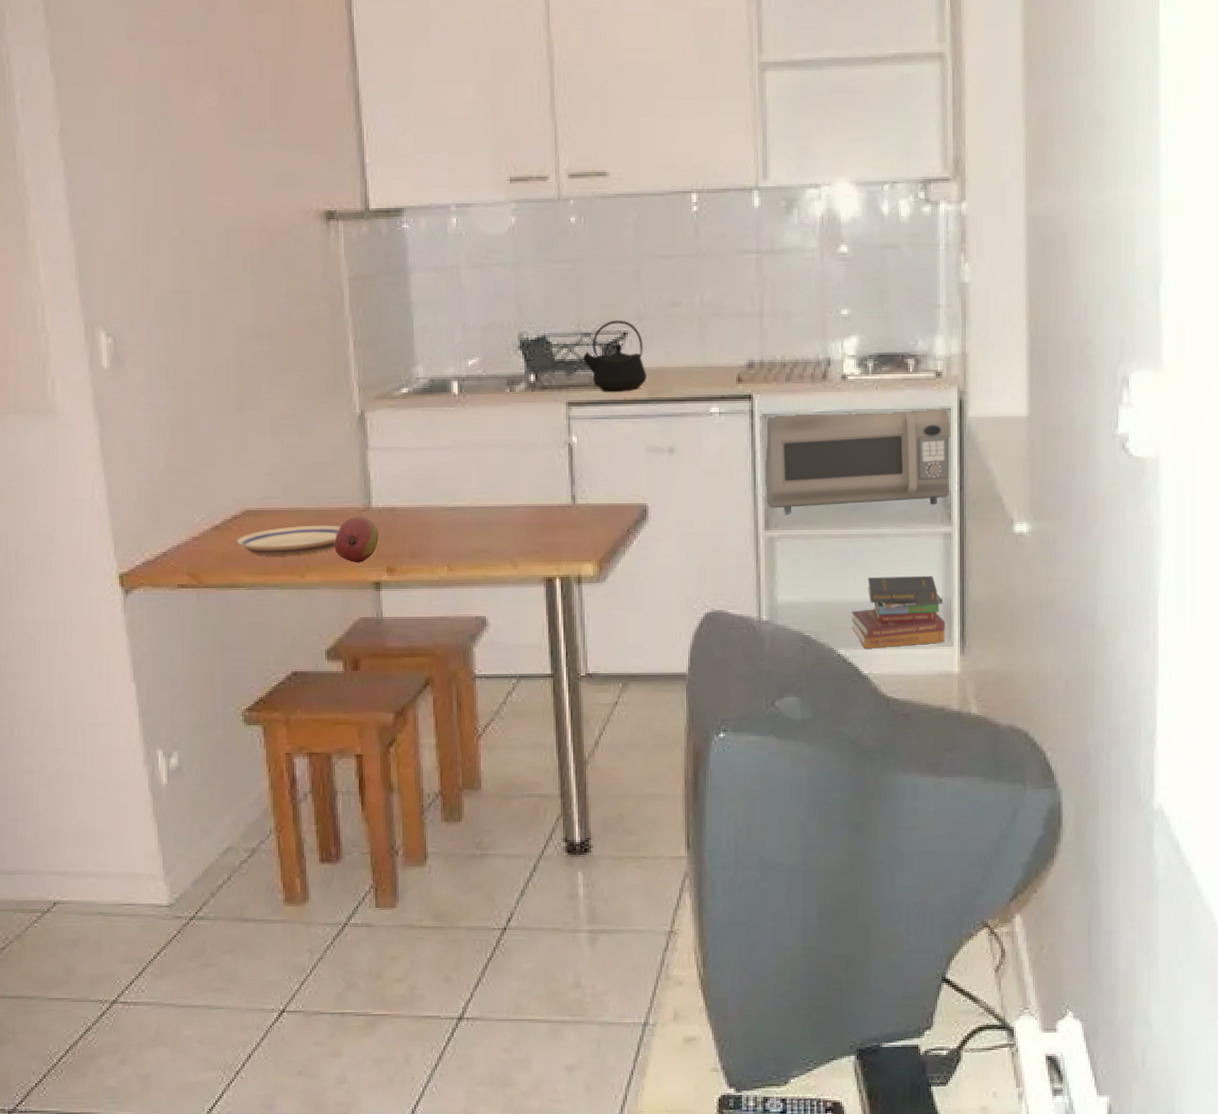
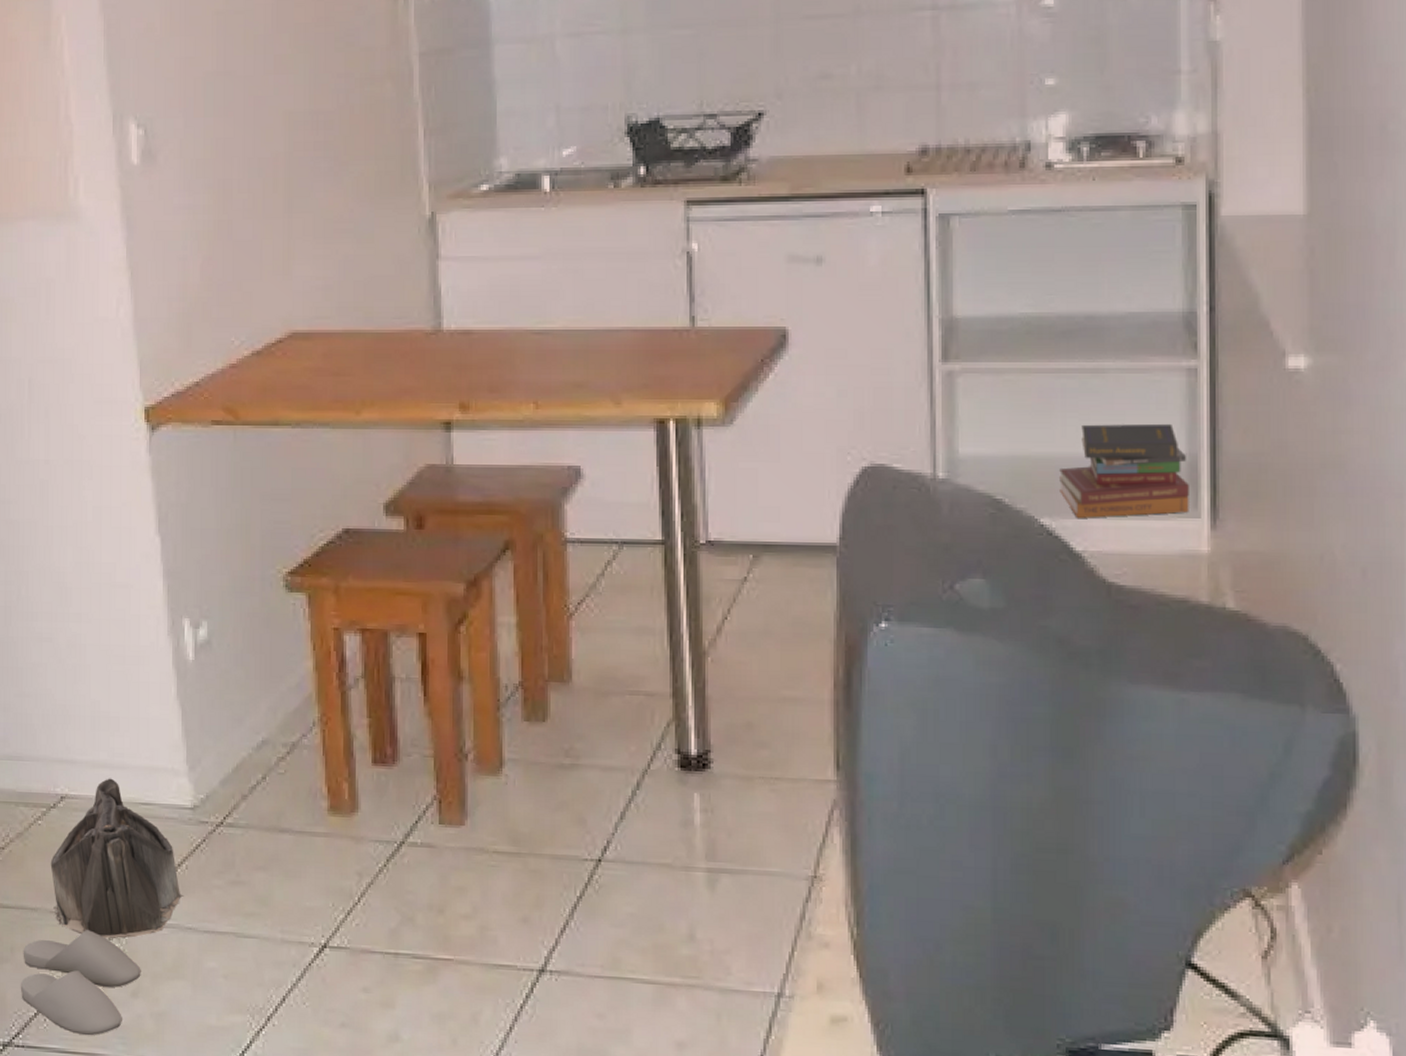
slippers: none [22,1011,128,1099] -> present [20,929,141,1036]
saddlebag: none [46,885,163,1018] -> present [50,778,184,939]
plate: present [236,525,341,555] -> none [280,351,405,387]
fruit: present [334,516,379,562] -> none [397,340,450,397]
kettle: present [582,320,646,392] -> none [705,97,787,188]
microwave: present [764,408,951,514] -> none [941,205,1197,341]

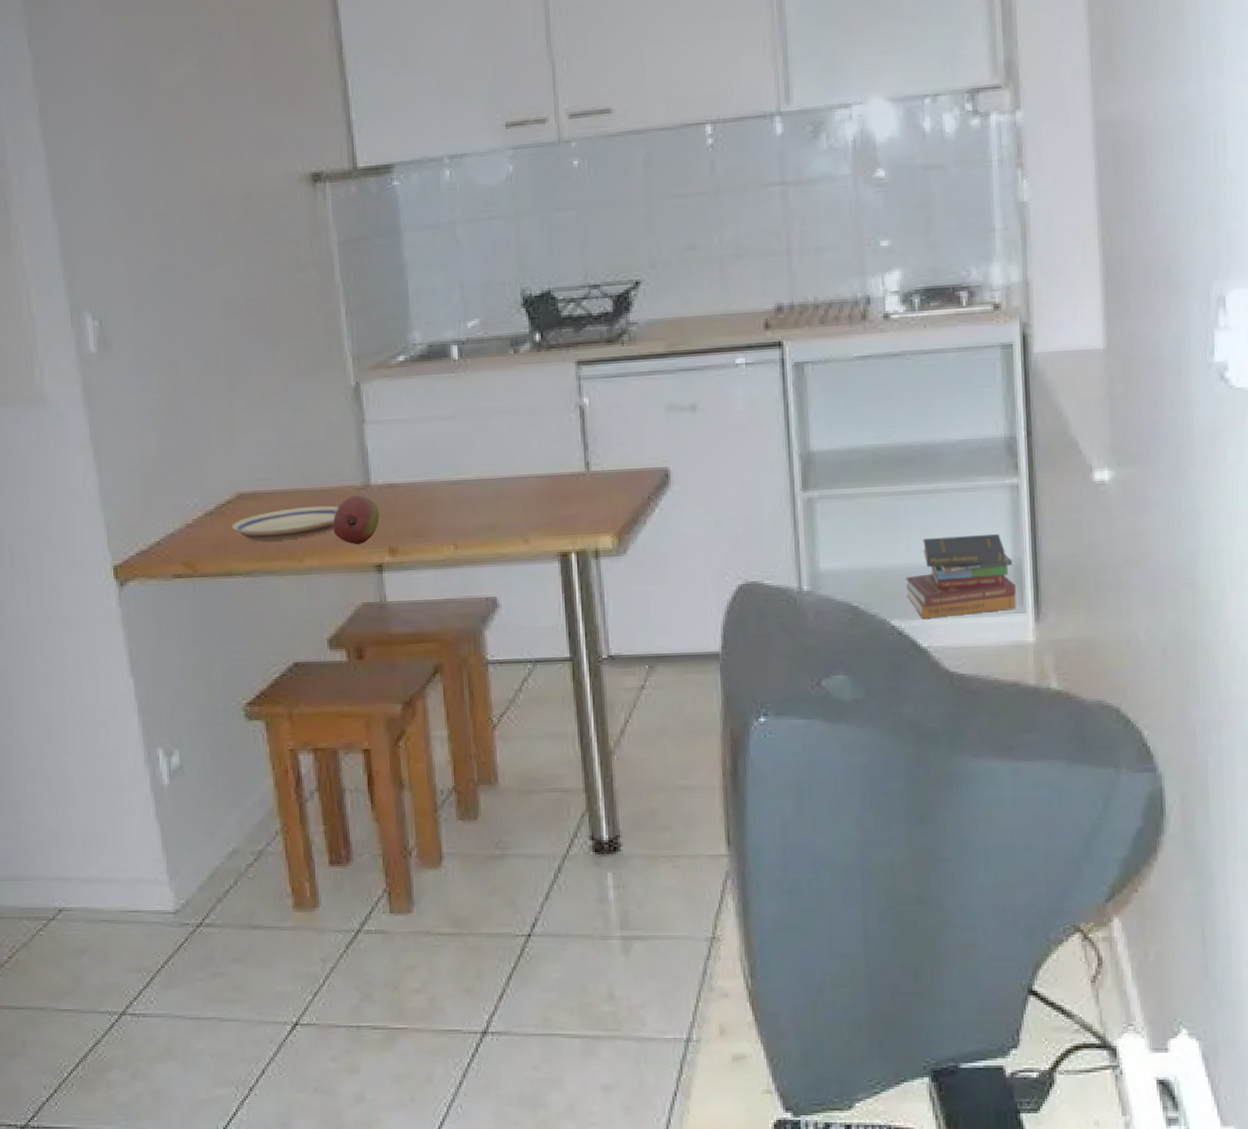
slippers: present [20,929,141,1036] -> none [32,1022,138,1115]
saddlebag: present [50,778,184,939] -> none [53,891,172,1030]
plate: none [280,351,405,387] -> present [231,505,339,541]
fruit: none [397,340,450,397] -> present [333,494,379,544]

